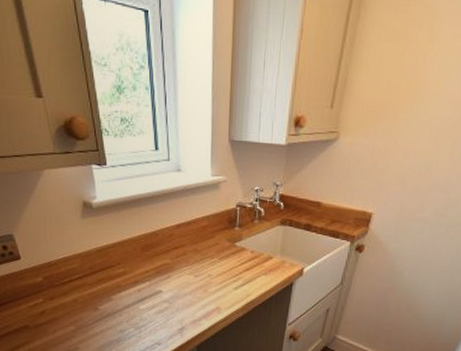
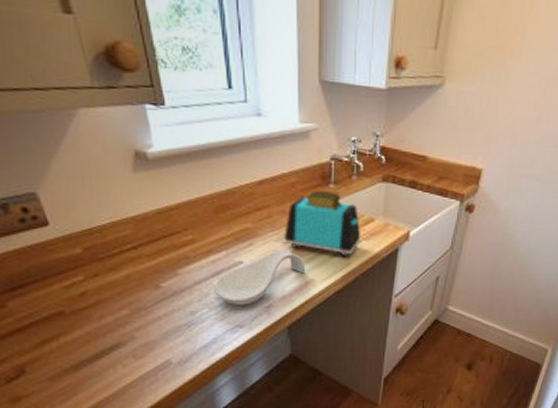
spoon rest: none [138,282,213,326] -> present [213,251,306,305]
toaster: none [196,232,261,290] -> present [284,190,361,257]

